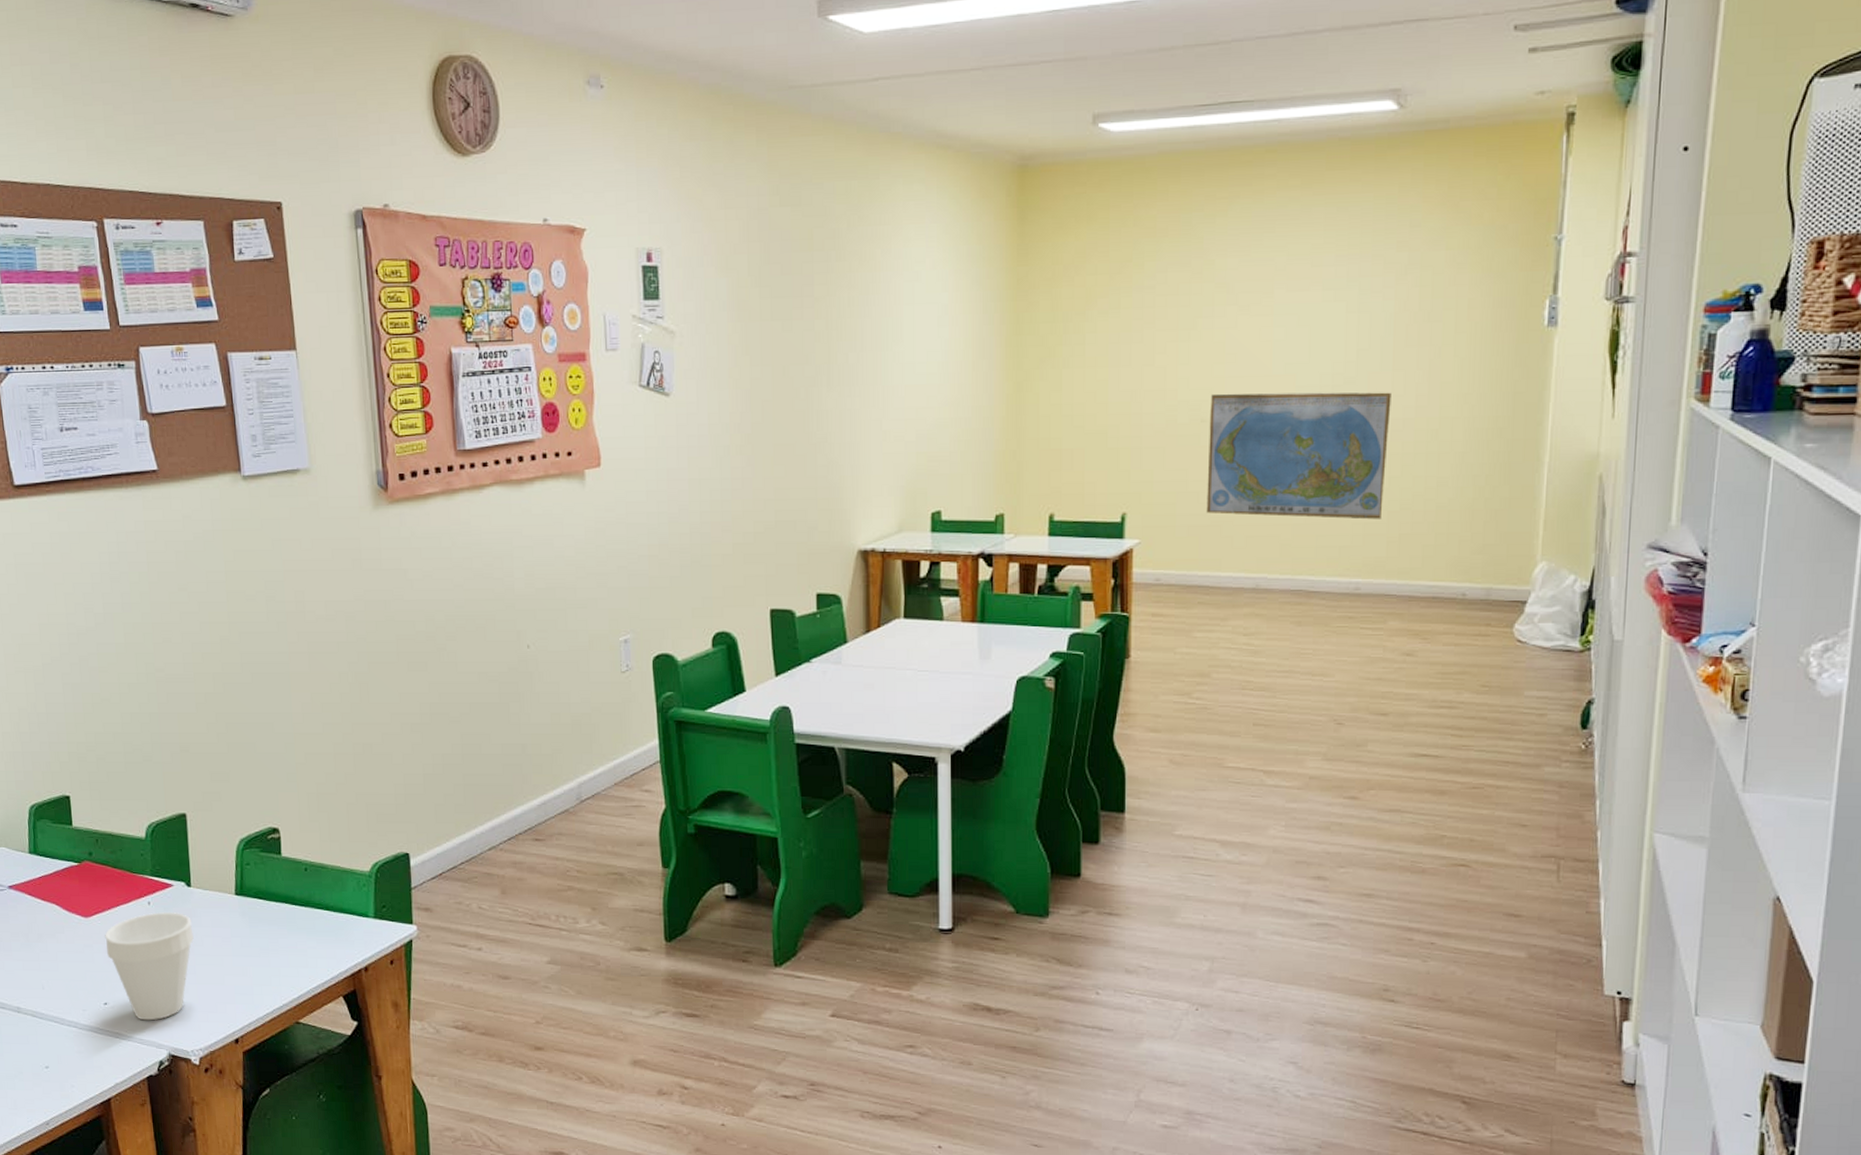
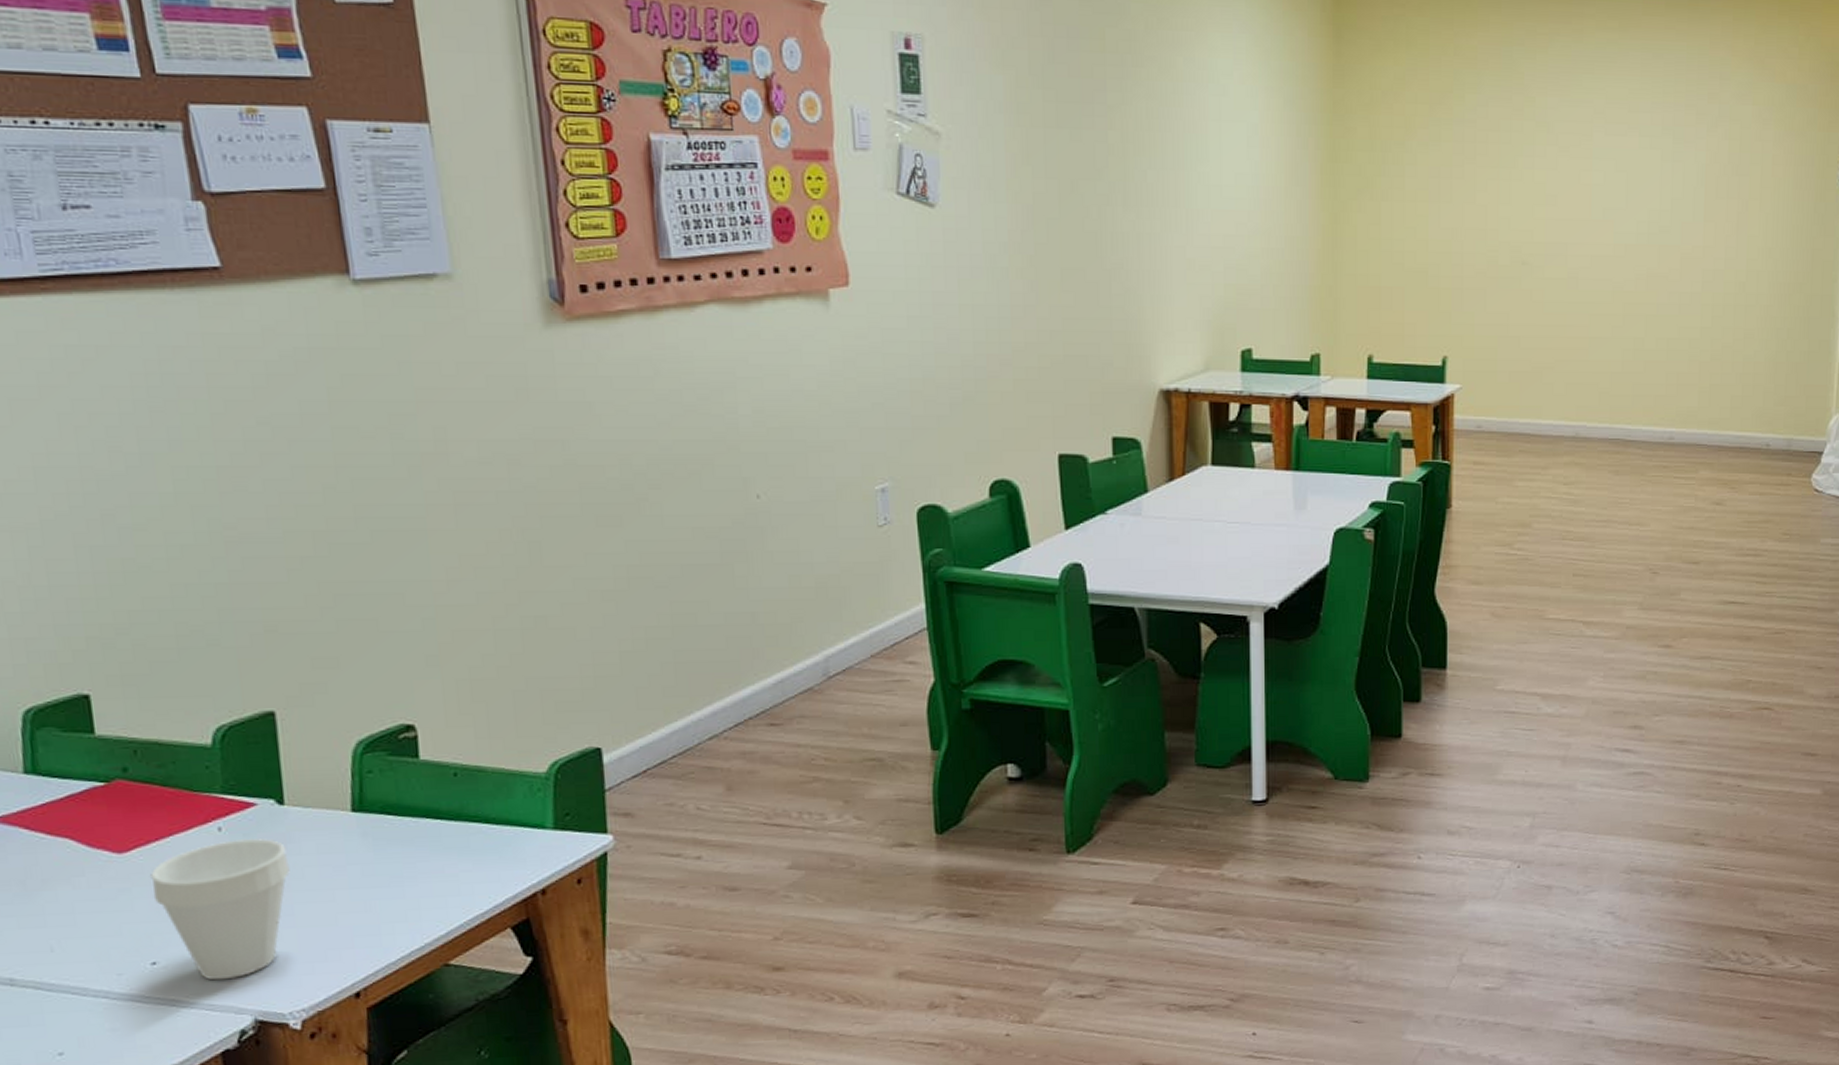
world map: present [1206,392,1391,520] -> none [1527,236,1703,369]

